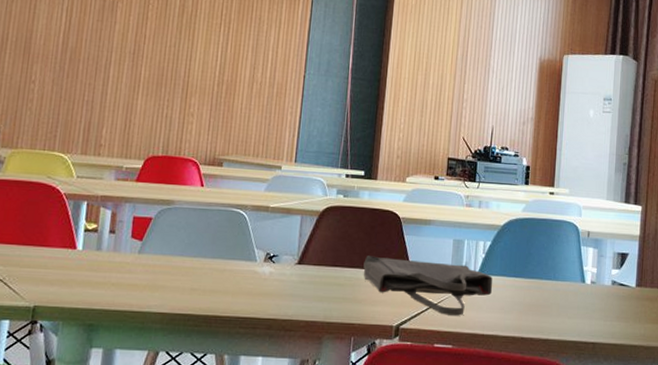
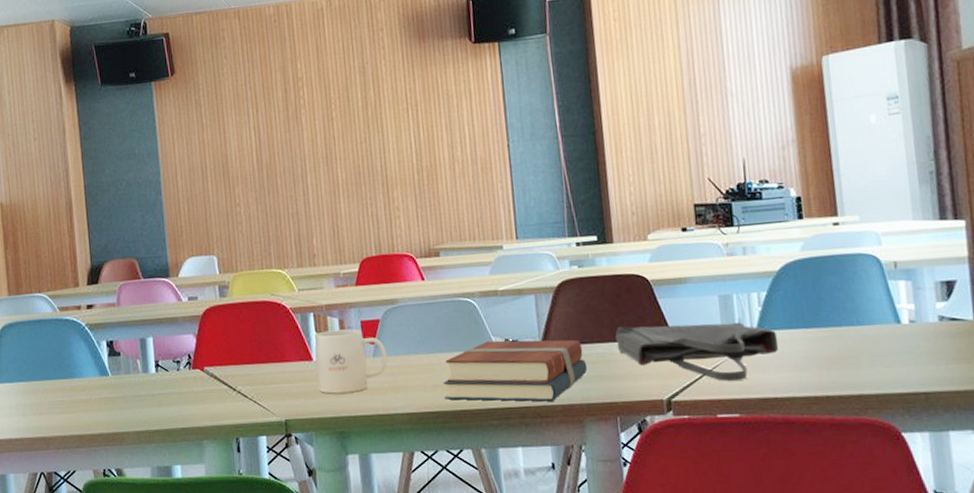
mug: none [76,221,153,286] -> present [314,329,387,394]
books: none [199,253,335,316] -> present [443,339,588,402]

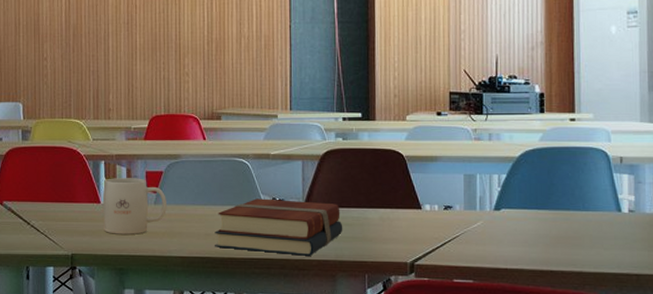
tote bag: present [615,322,778,381] -> none [370,195,513,251]

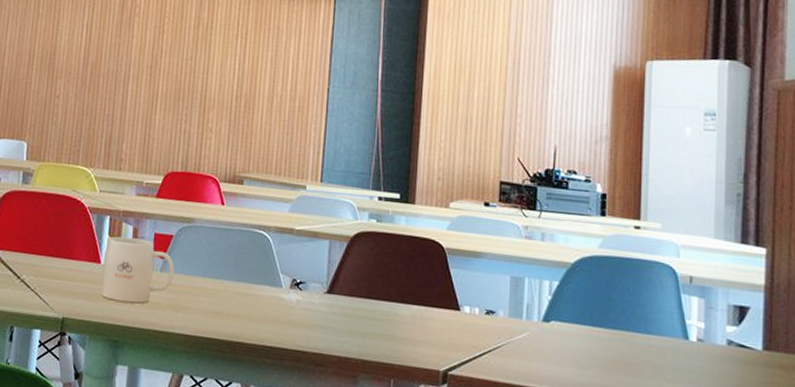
books: present [215,198,343,256] -> none [223,277,370,350]

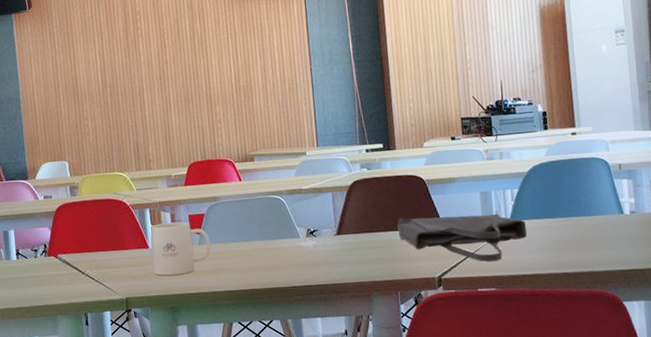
tote bag: none [402,289,564,367] -> present [397,214,527,262]

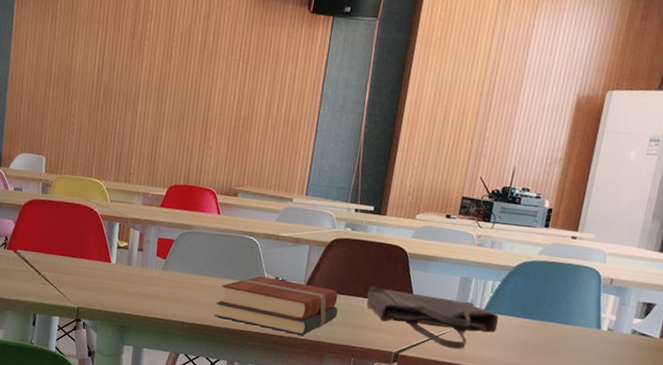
mug: present [150,221,211,276] -> none [111,240,175,296]
books: none [257,229,375,280] -> present [214,276,338,335]

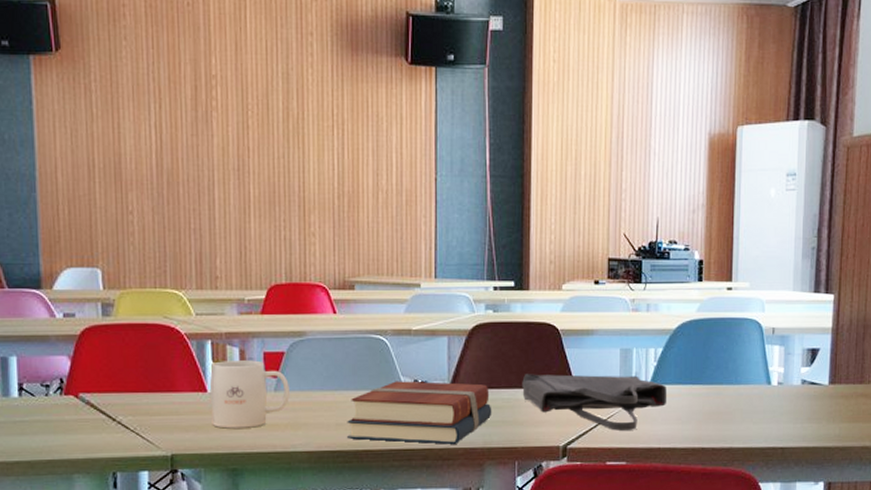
mug: none [111,240,175,296] -> present [209,360,289,429]

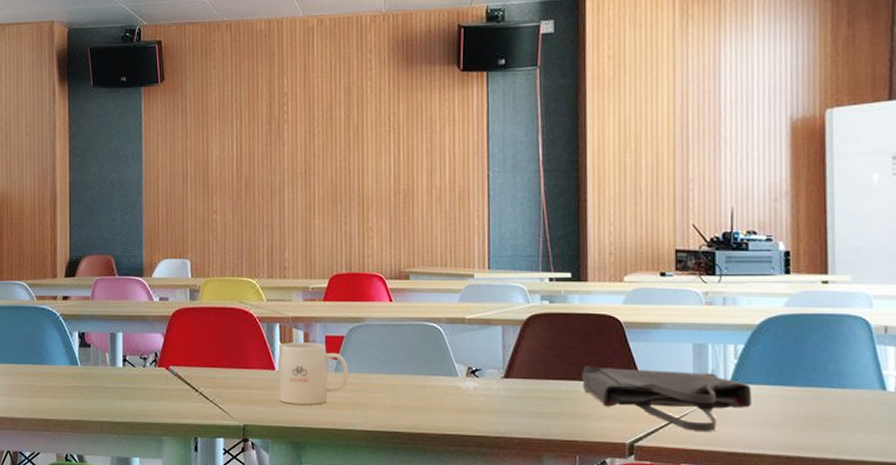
books: present [347,381,492,444] -> none [402,367,550,433]

